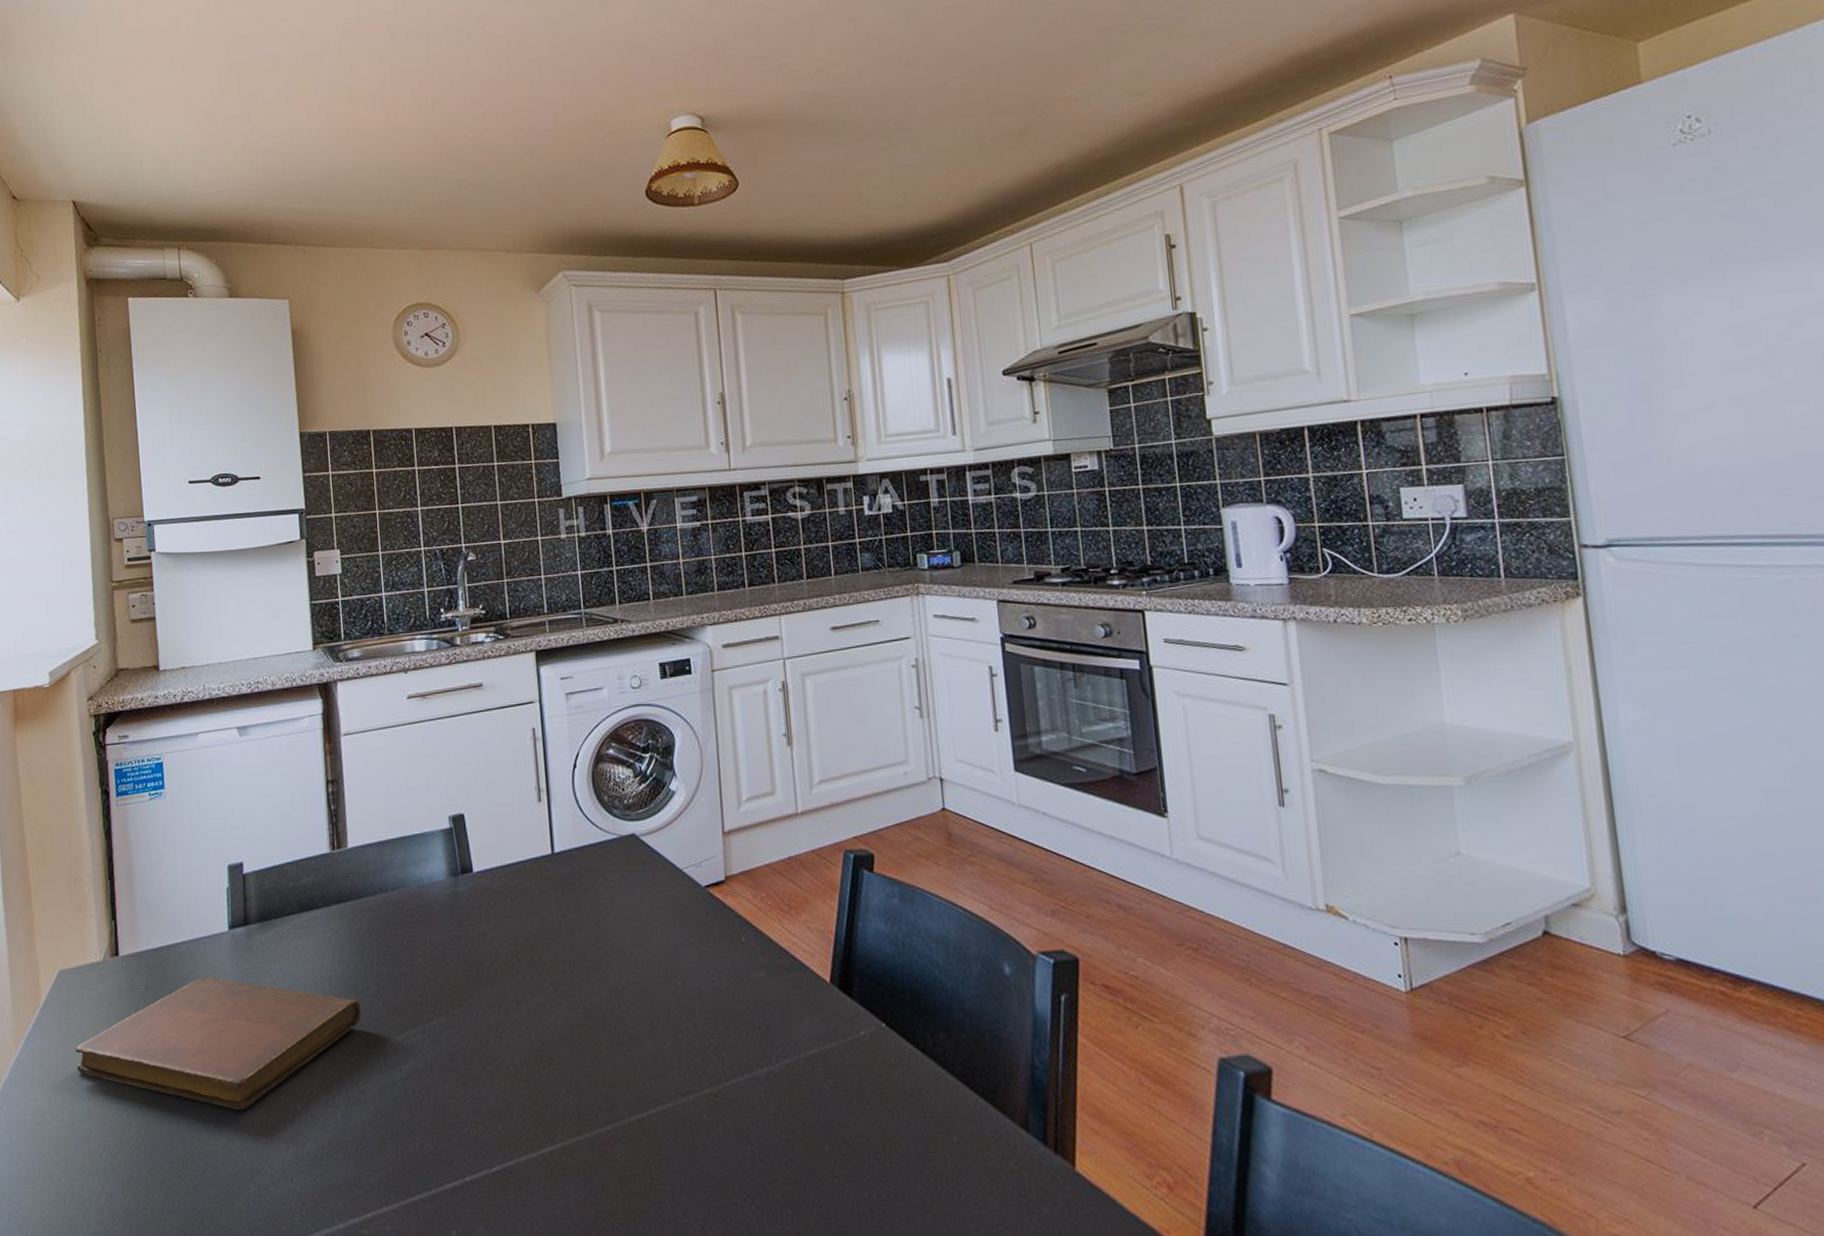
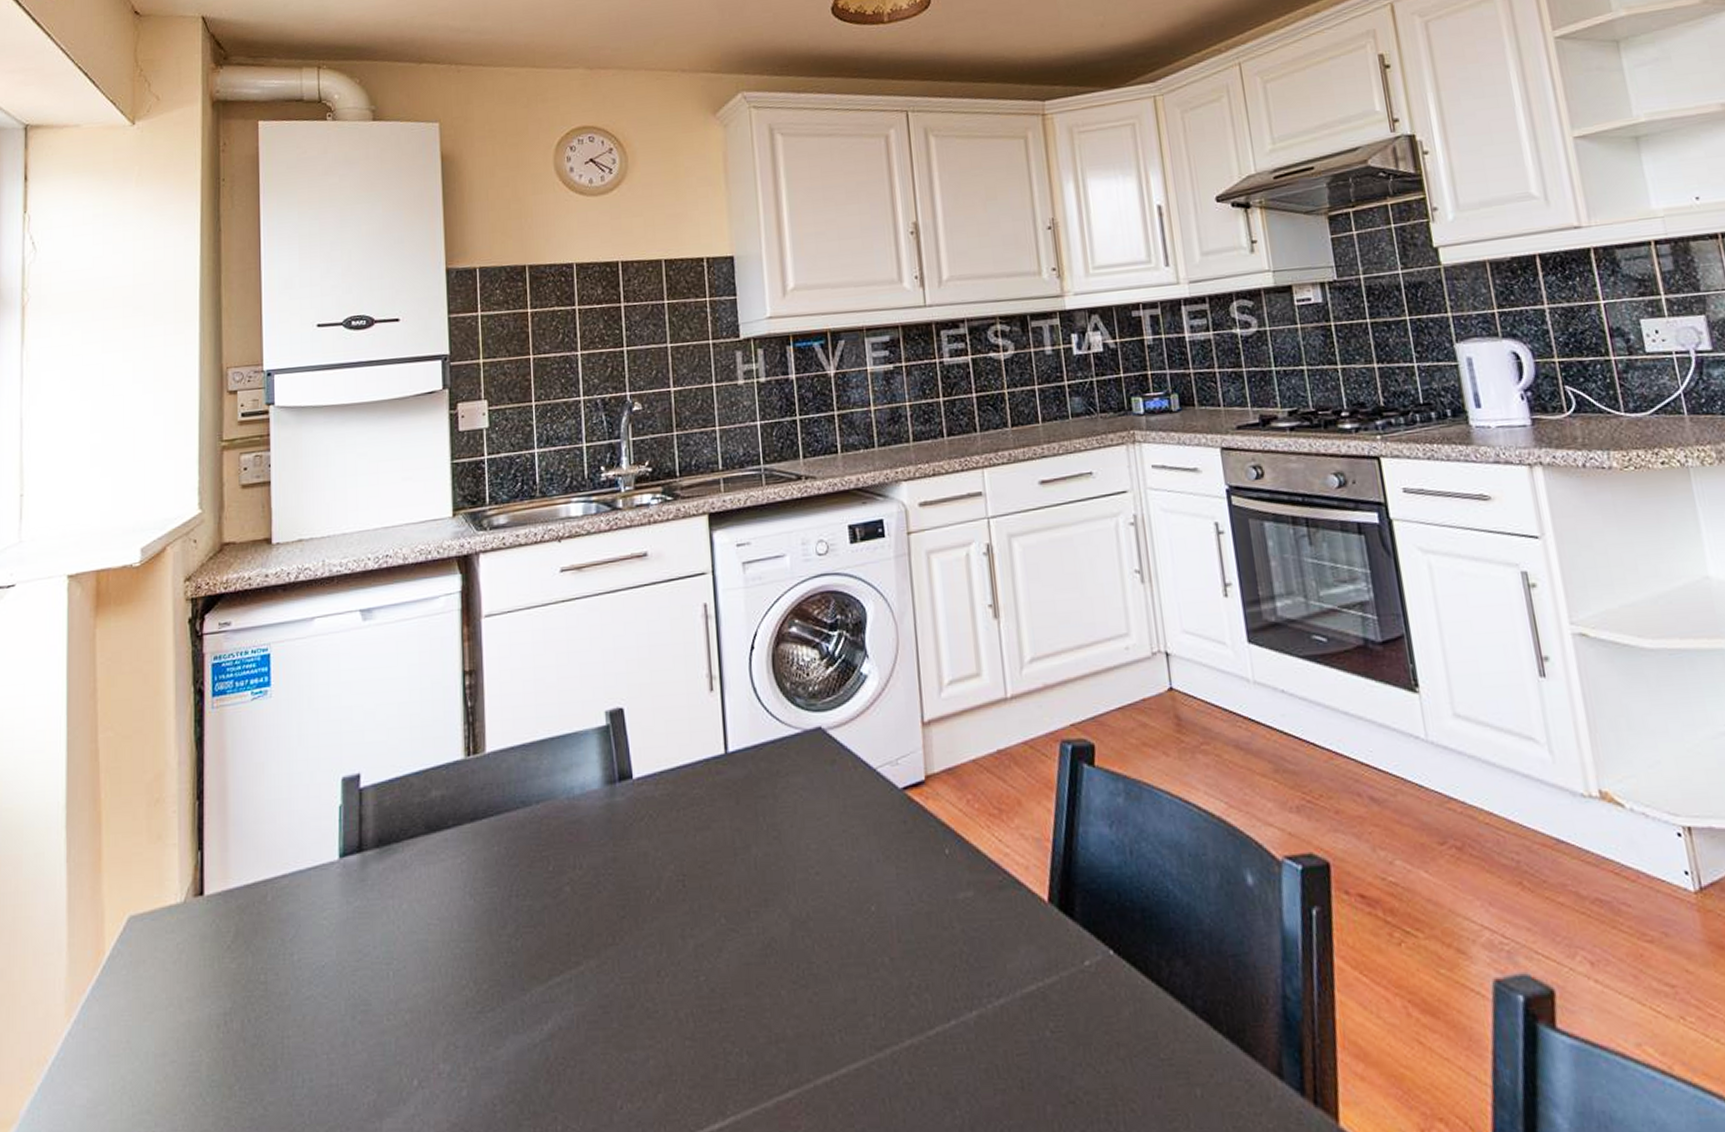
notebook: present [75,977,362,1109] -> none [143,919,497,1089]

